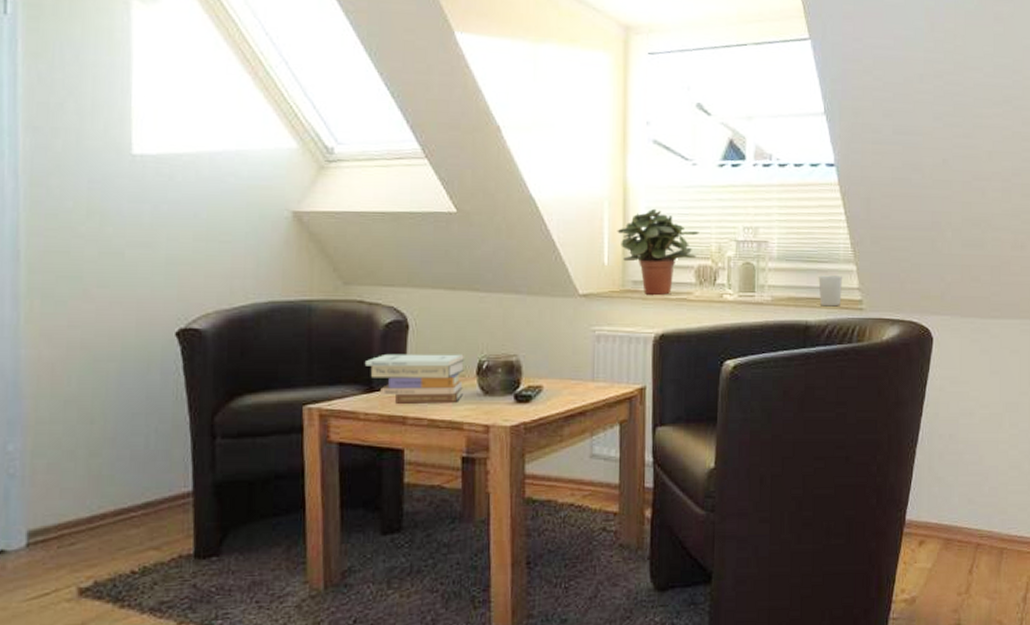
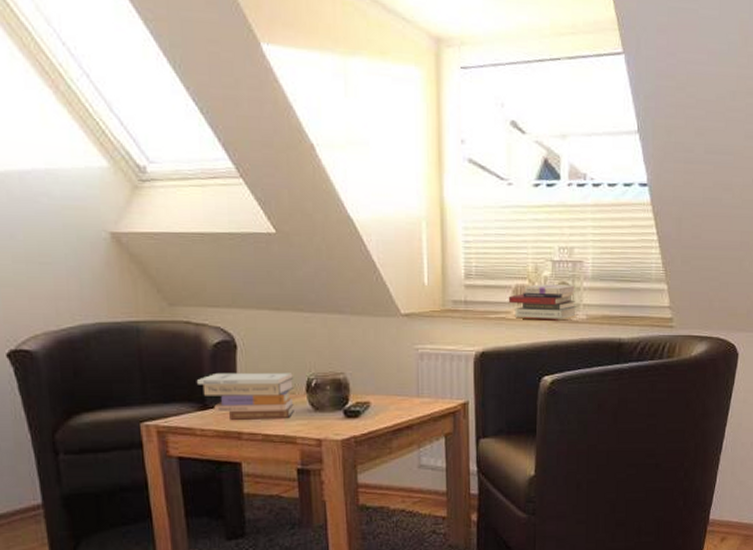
potted plant: present [617,208,699,295] -> none [435,228,516,314]
books: none [690,264,761,303] -> present [508,284,576,322]
candle holder: present [818,275,842,307] -> none [631,294,654,324]

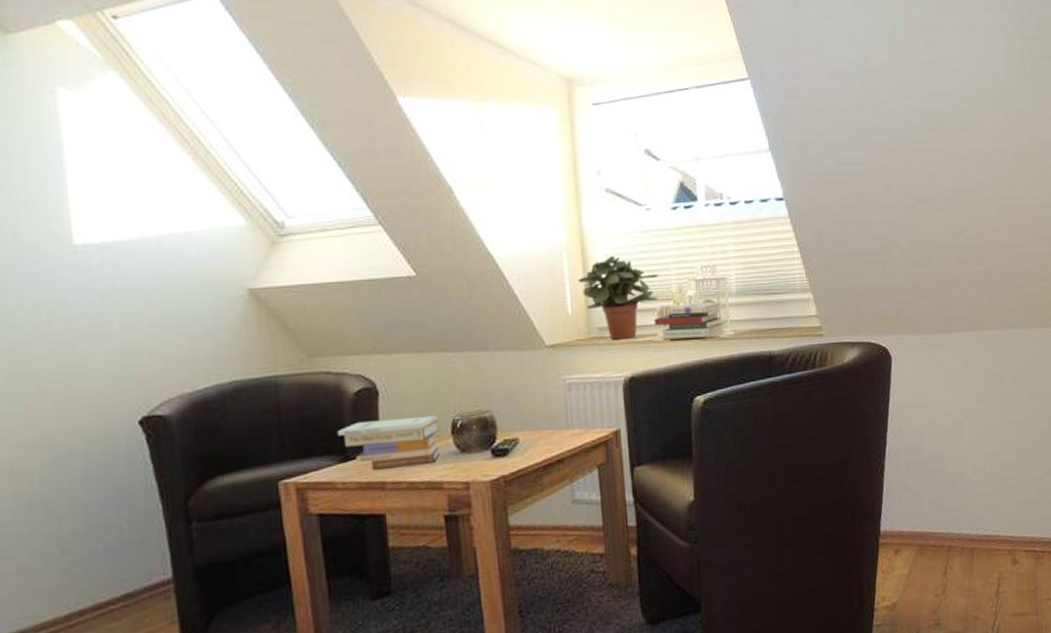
potted plant: none [435,228,516,314] -> present [578,255,659,340]

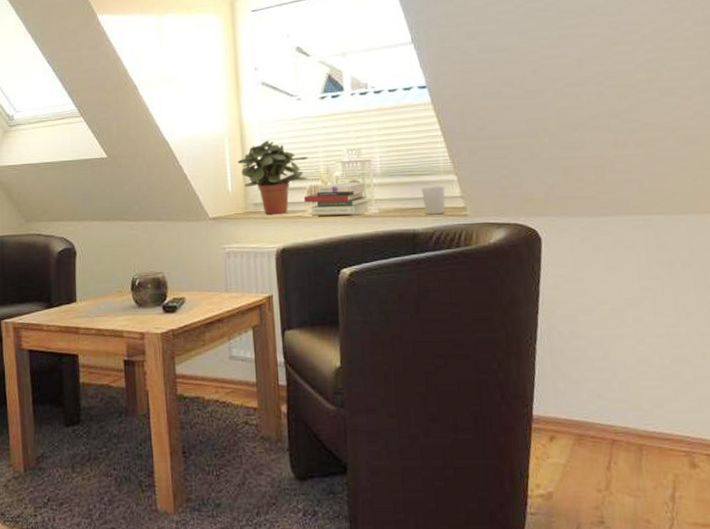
books: present [337,415,440,470] -> none [44,273,122,317]
candle holder: none [778,305,802,336] -> present [421,186,446,215]

